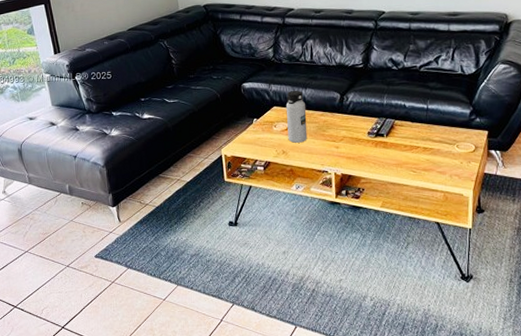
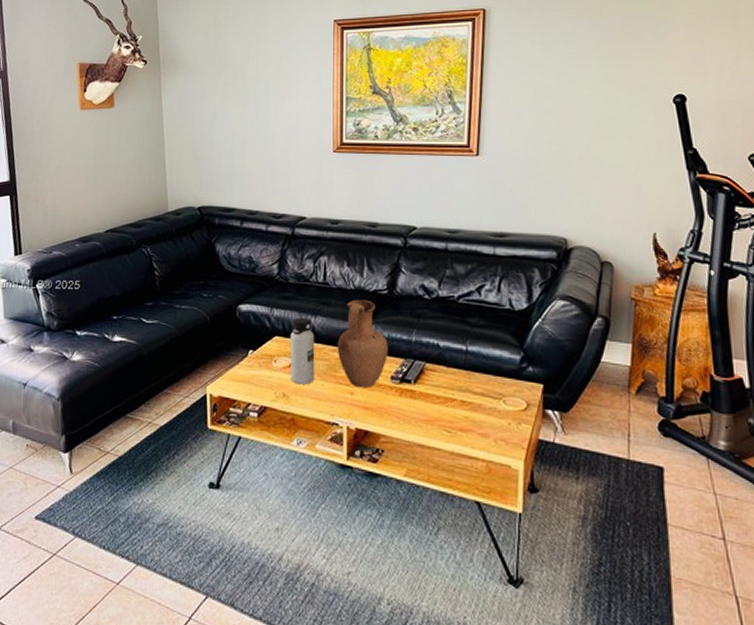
vase: none [324,73,365,143] -> present [337,299,388,388]

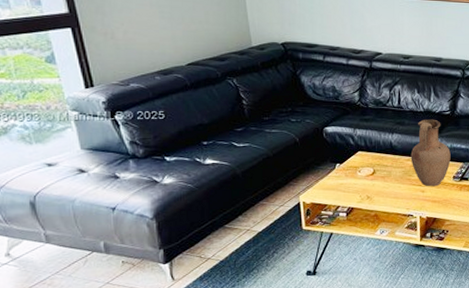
water bottle: present [289,317,315,385] -> none [371,135,393,188]

